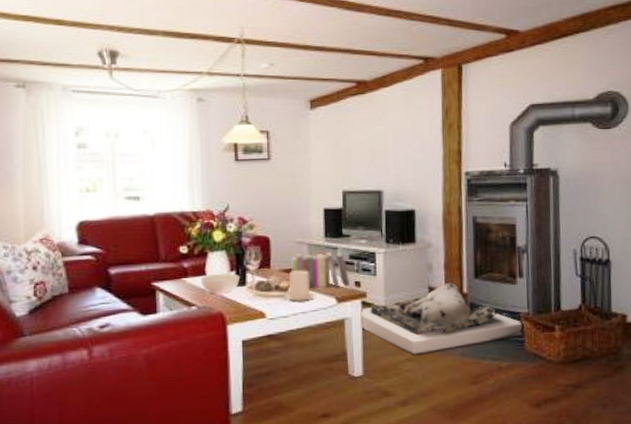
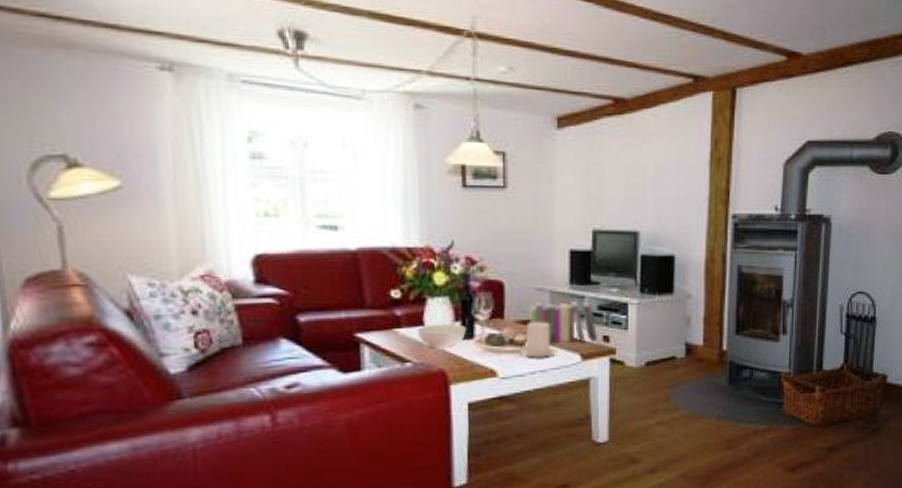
dog bed: present [360,282,523,356] -> none [607,338,784,420]

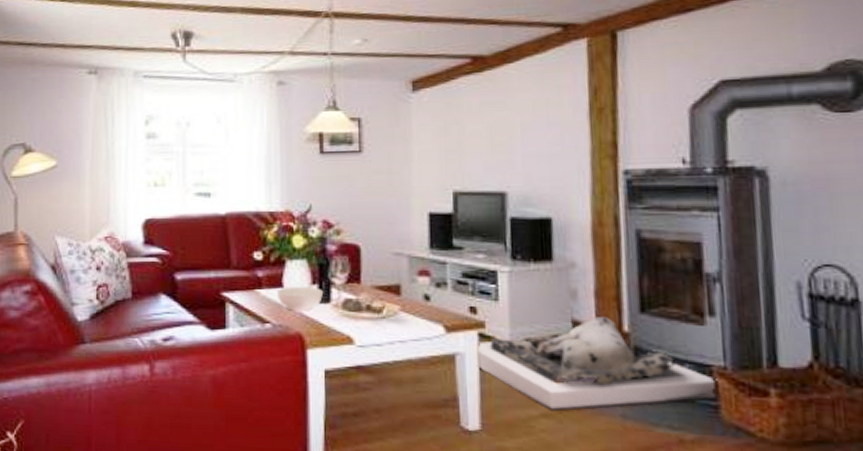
candle: present [518,322,558,358] -> none [376,288,418,327]
books: present [529,301,598,344] -> none [387,267,464,314]
dog bed: none [607,338,784,420] -> present [476,315,718,412]

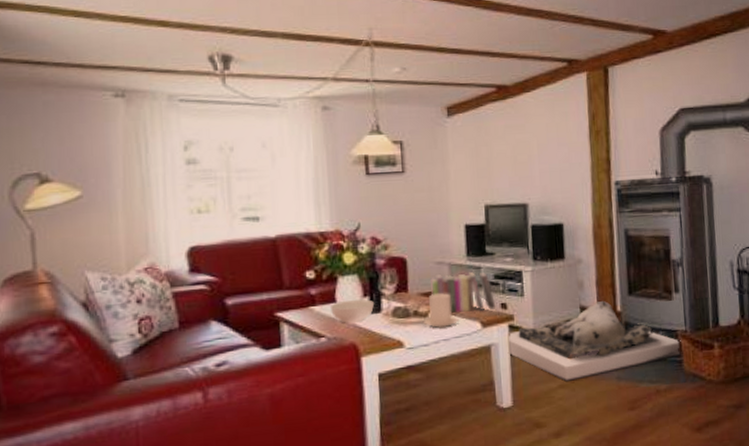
candle: none [376,288,418,327] -> present [423,293,459,328]
books: none [387,267,464,314] -> present [431,272,496,313]

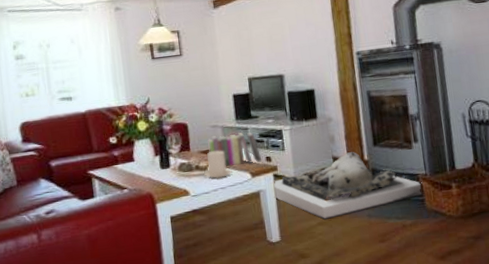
bowl: present [329,299,375,323] -> none [129,158,165,178]

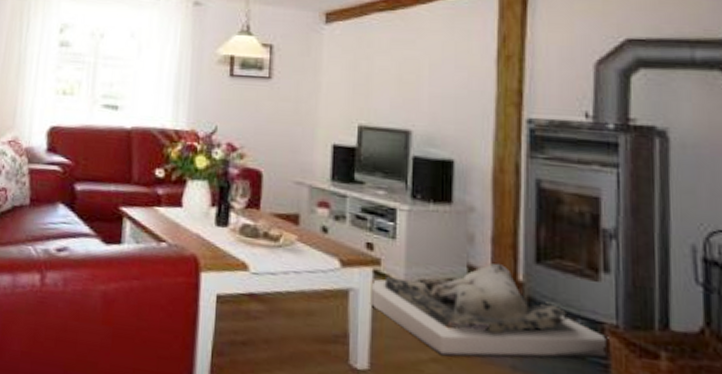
candle: present [203,150,232,179] -> none [272,217,314,258]
books: present [208,132,262,166] -> none [286,196,361,248]

